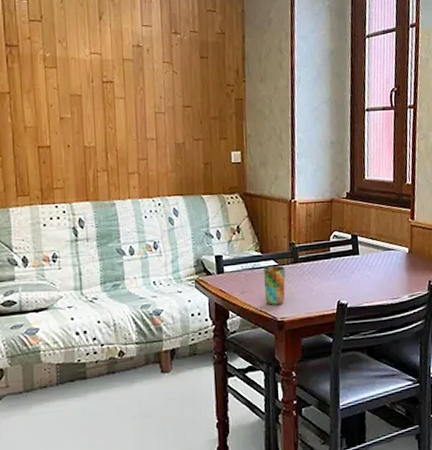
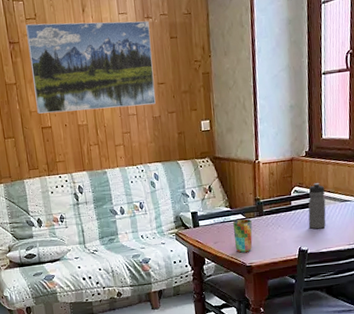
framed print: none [28,26,180,131] -> present [26,20,156,114]
water bottle: none [348,227,368,281] -> present [308,182,326,230]

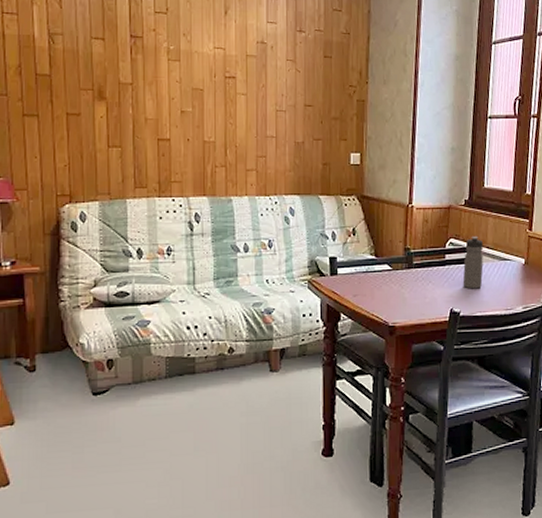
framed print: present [26,20,156,114] -> none [153,18,302,129]
cup: present [233,219,253,253] -> none [377,270,400,310]

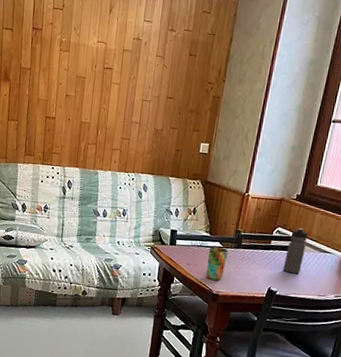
cup: none [377,270,400,310] -> present [205,247,229,281]

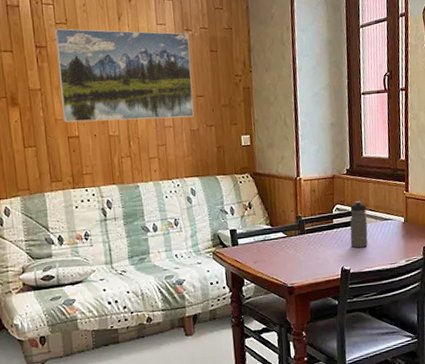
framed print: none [45,13,172,118] -> present [55,28,194,122]
cup: present [205,247,229,281] -> none [274,237,294,273]

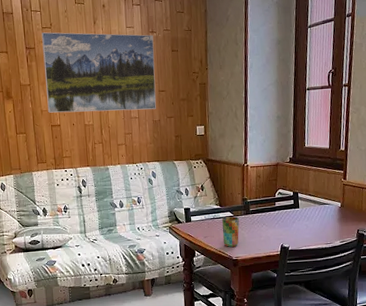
cup: none [274,237,294,273] -> present [222,216,240,247]
water bottle: present [350,200,368,248] -> none [290,186,307,229]

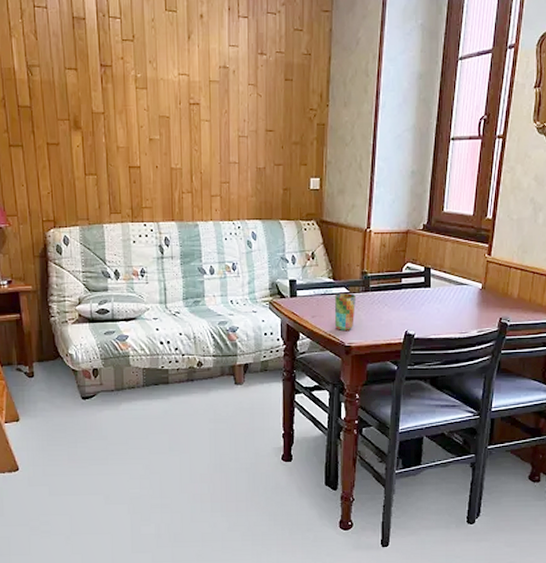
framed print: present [42,32,156,113] -> none [121,46,263,154]

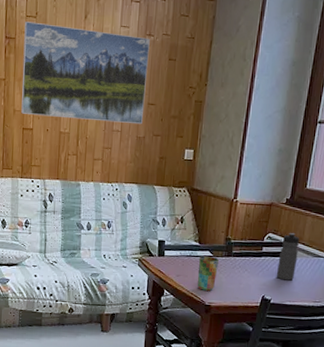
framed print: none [121,46,263,154] -> present [21,21,150,125]
water bottle: none [418,260,441,313] -> present [276,232,300,281]

